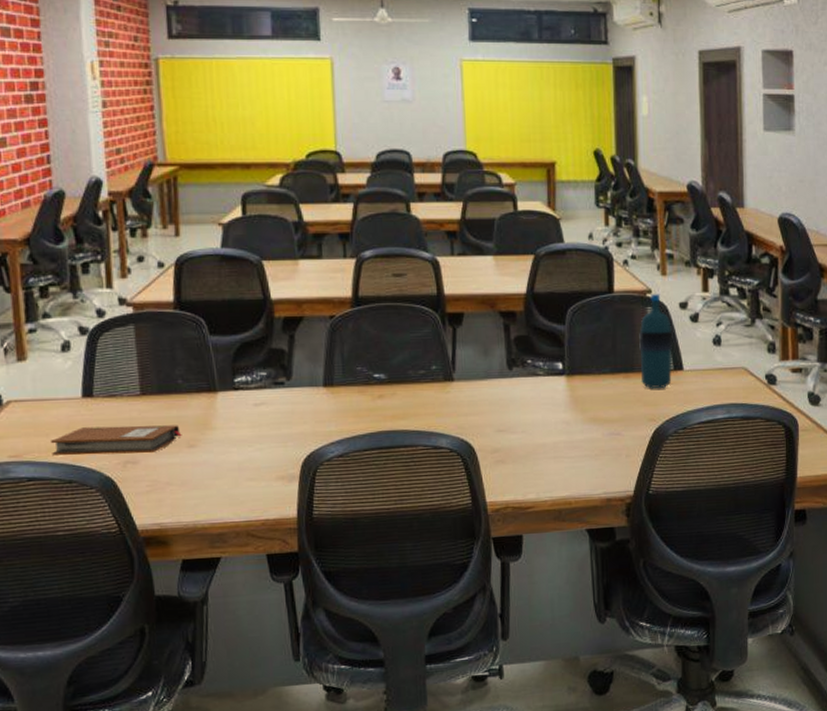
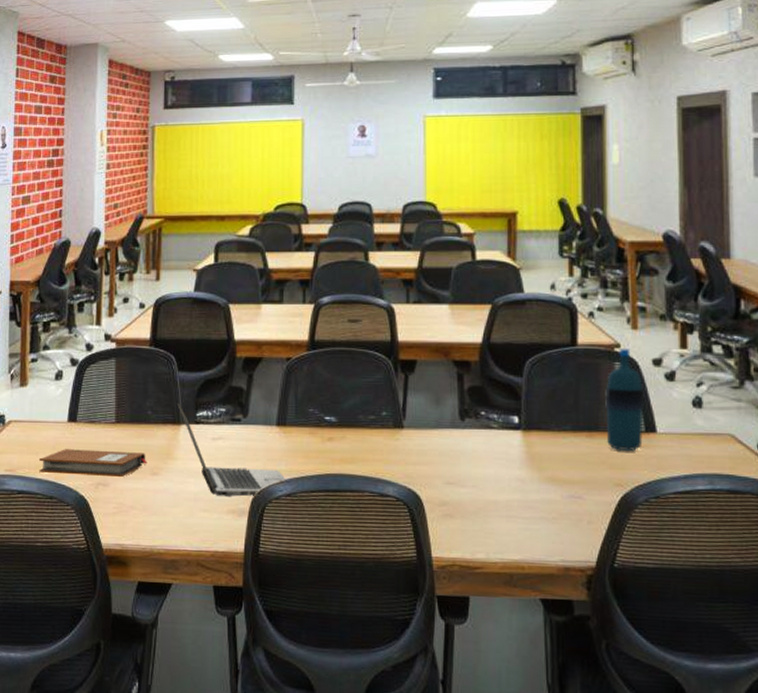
laptop: none [211,370,337,463] -> present [177,403,286,497]

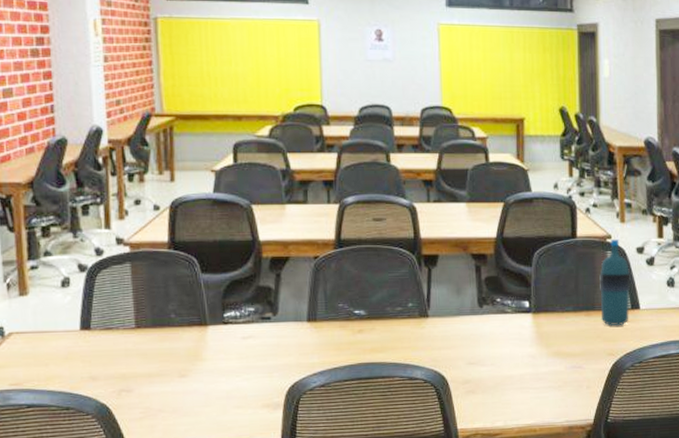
notebook: present [39,449,147,478] -> none [50,355,174,384]
laptop: present [177,403,286,497] -> none [203,305,319,392]

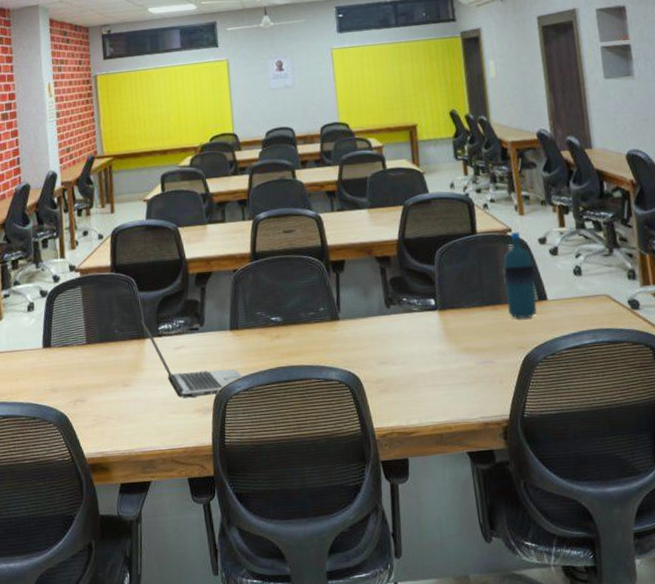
laptop: none [203,305,319,392] -> present [141,320,243,398]

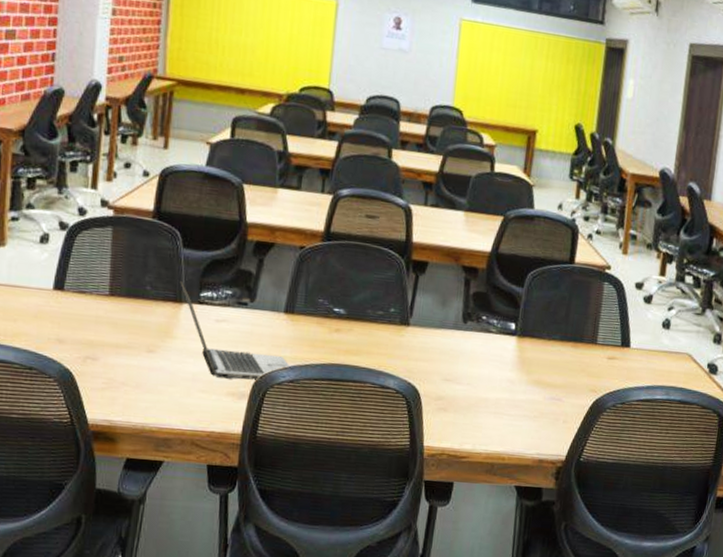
water bottle: present [503,232,537,319] -> none [587,270,625,363]

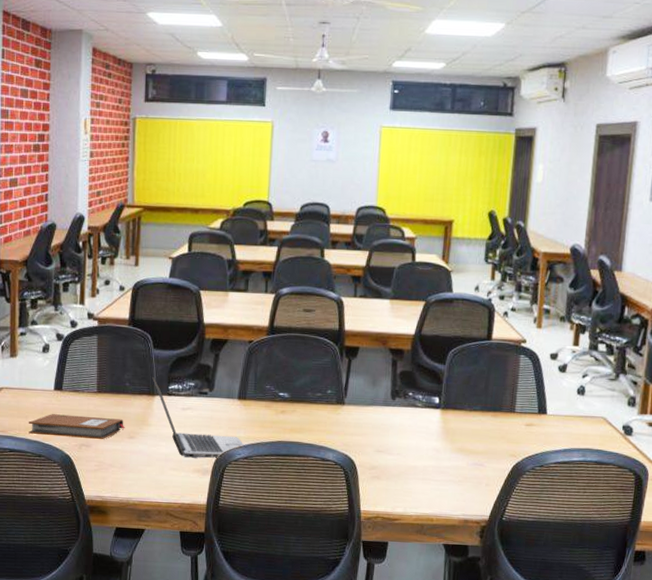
notebook: none [17,318,143,353] -> present [29,414,125,440]

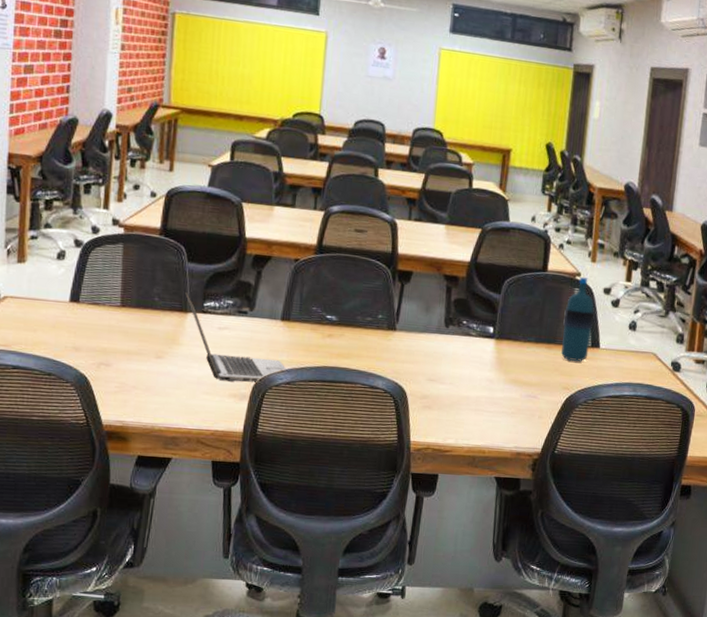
notebook: present [29,414,125,440] -> none [37,328,152,359]
water bottle: none [506,344,540,429] -> present [560,277,594,362]

